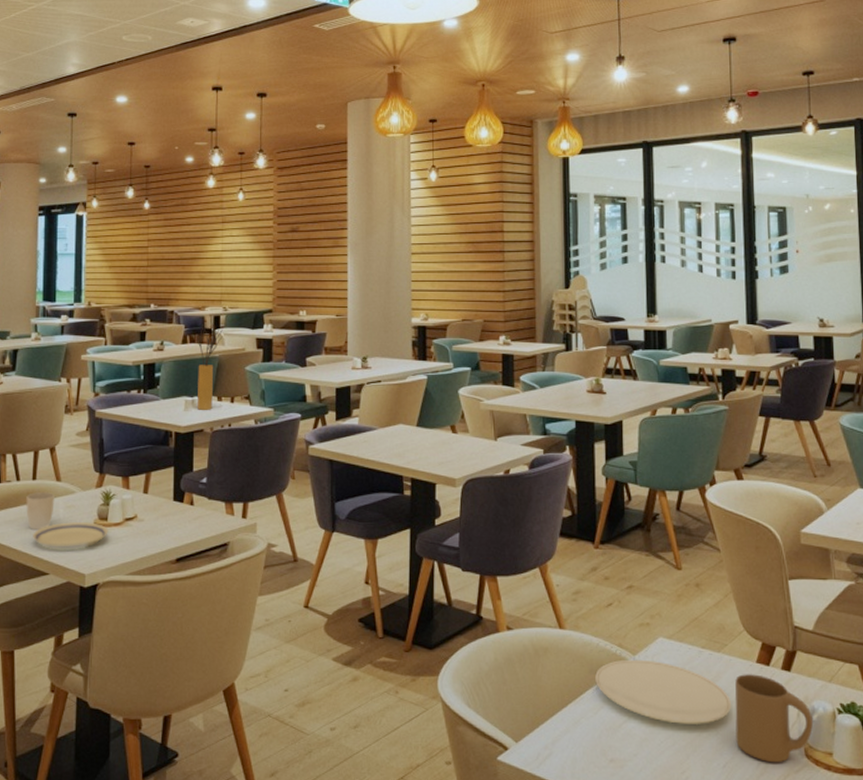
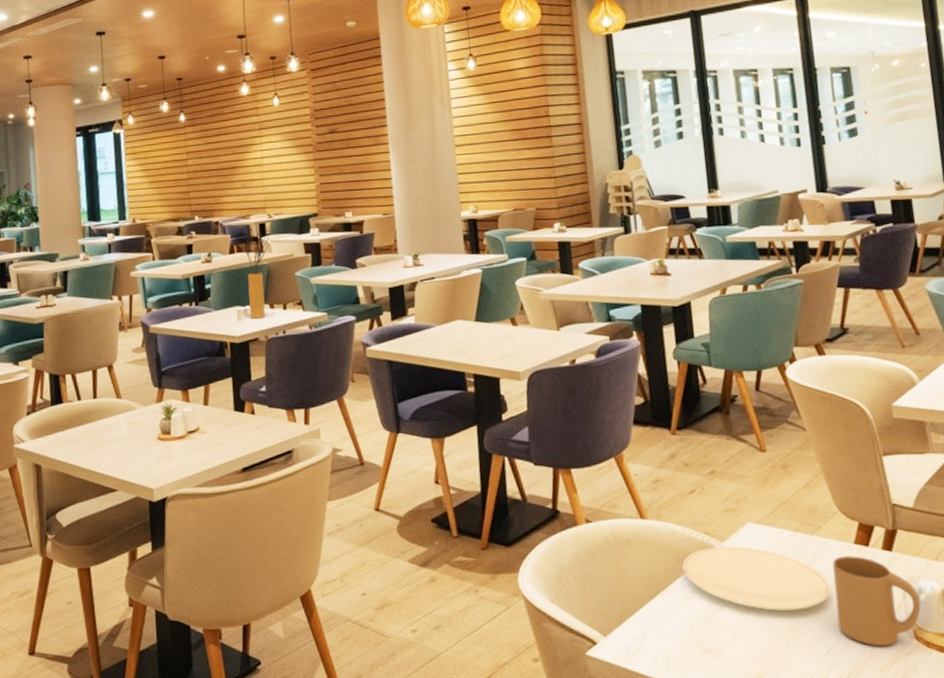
cup: present [26,492,55,530] -> none [89,410,117,447]
plate: present [33,522,109,550] -> none [98,437,173,467]

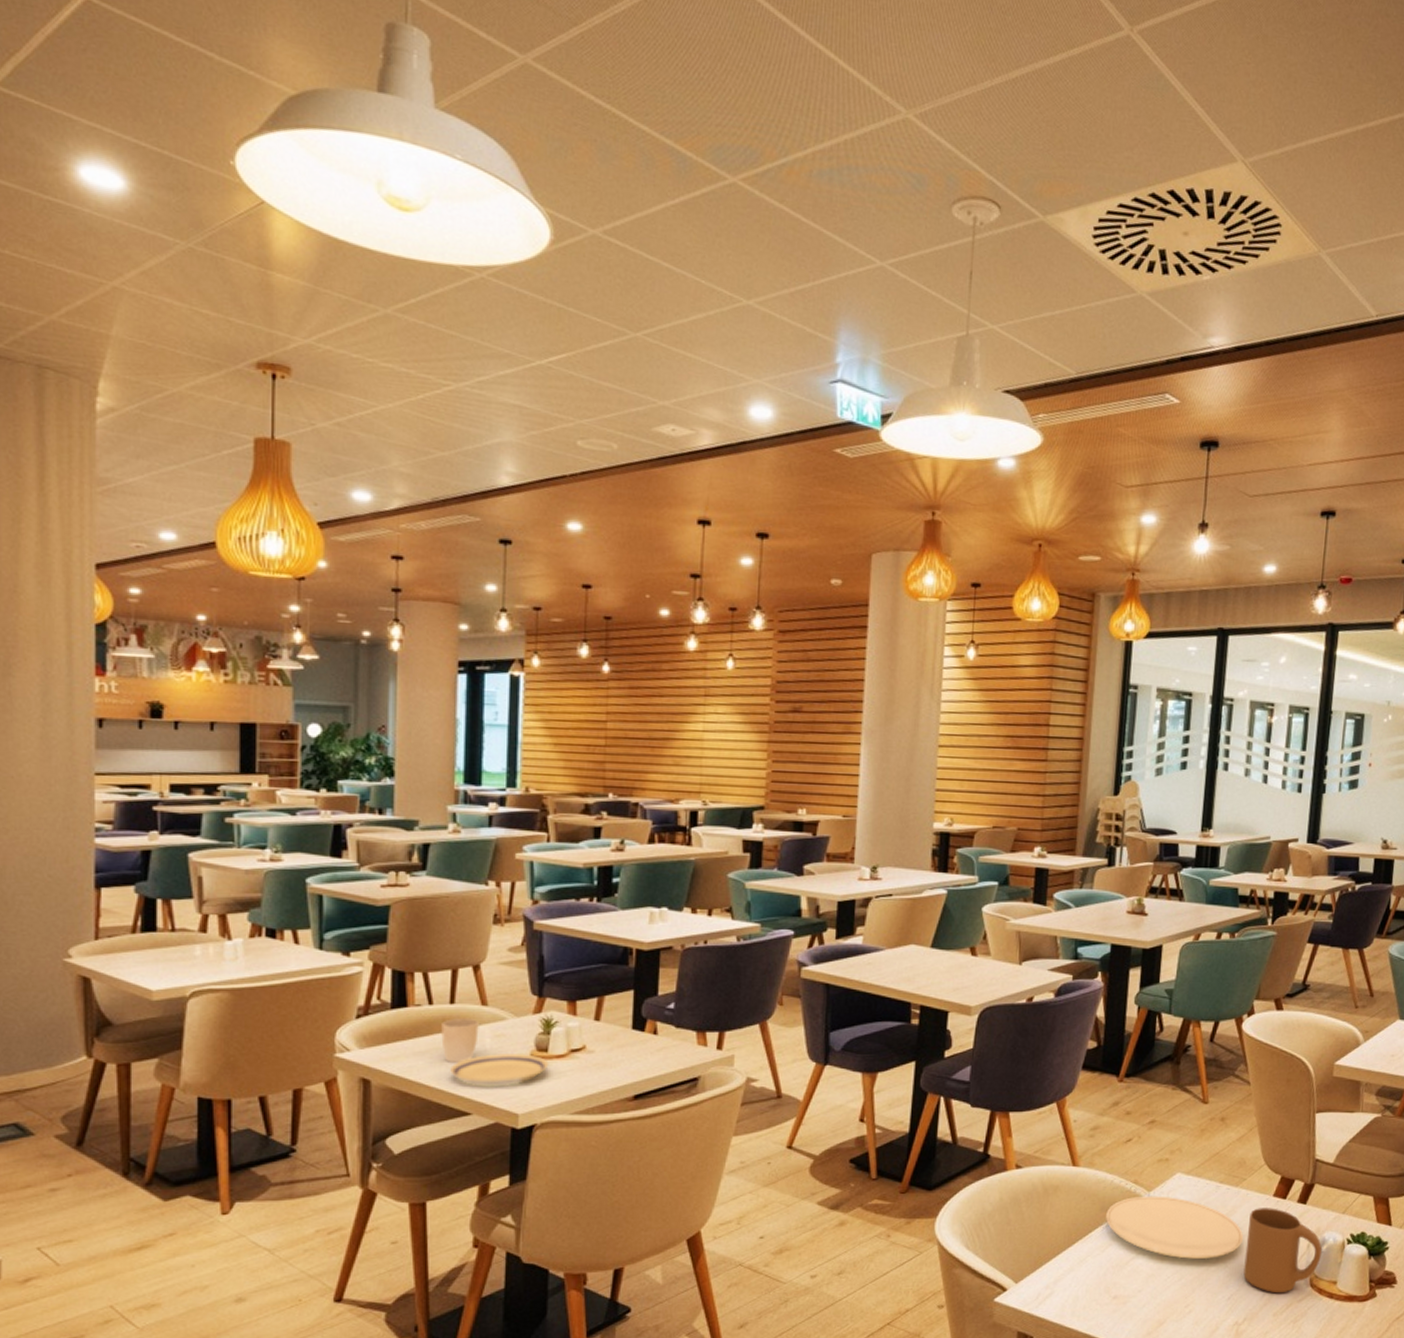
cup: none [89,410,117,447] -> present [441,1019,479,1062]
plate: none [98,437,173,467] -> present [450,1054,549,1087]
vase: present [244,232,270,320] -> none [666,822,701,925]

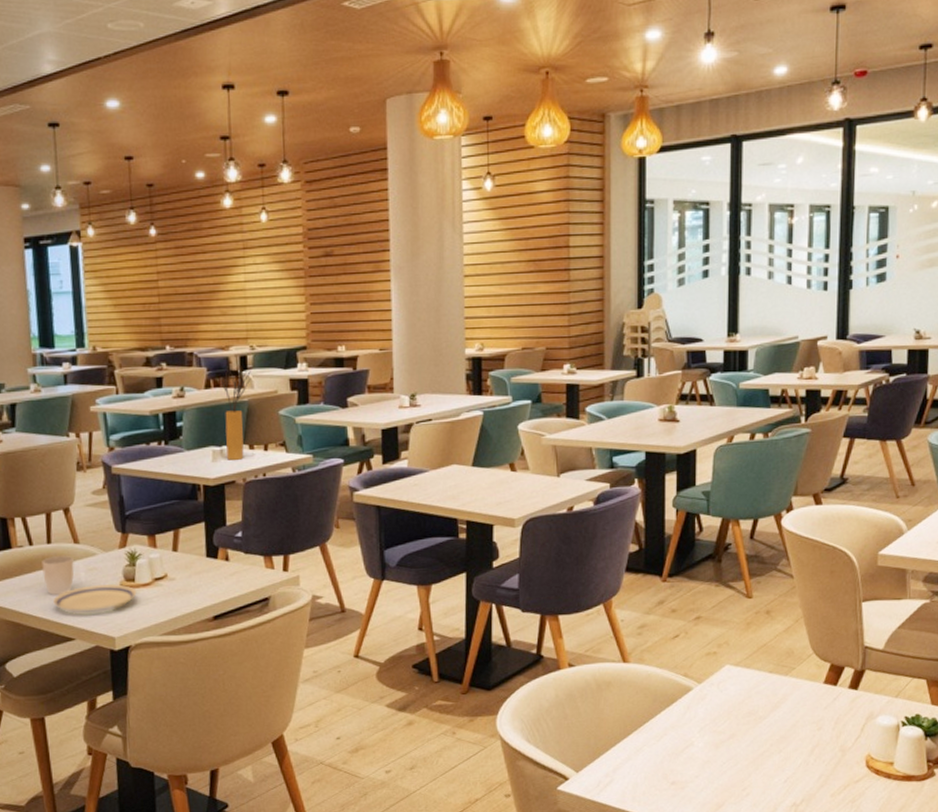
vase: none [666,822,701,925] -> present [222,366,251,461]
plate: present [1106,1195,1244,1259] -> none [659,687,797,745]
cup: present [1243,1208,1323,1294] -> none [798,694,877,775]

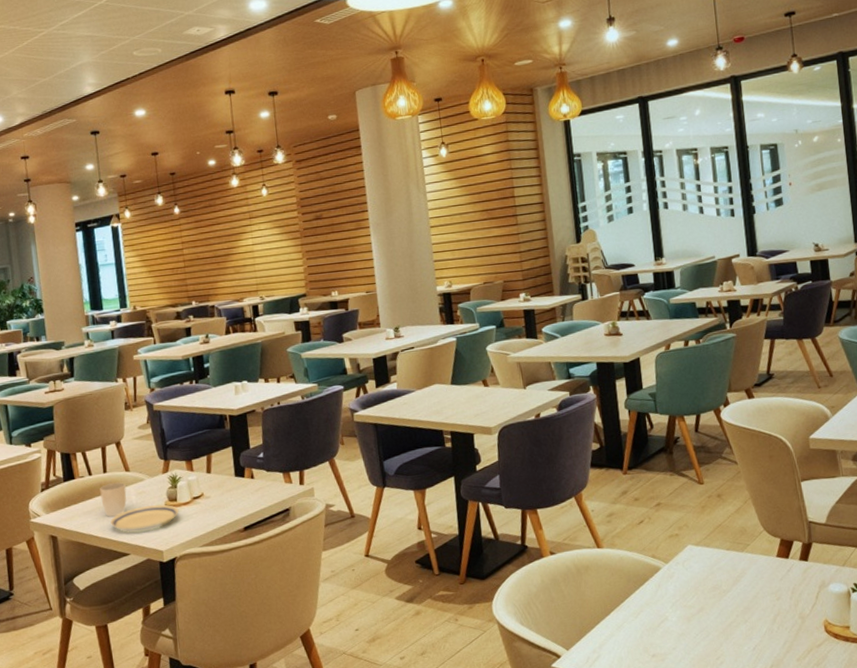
vase: present [222,366,251,461] -> none [239,314,263,394]

